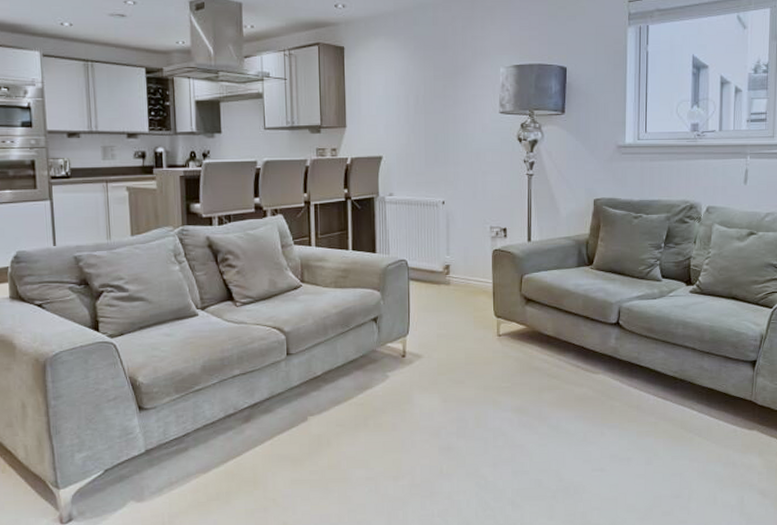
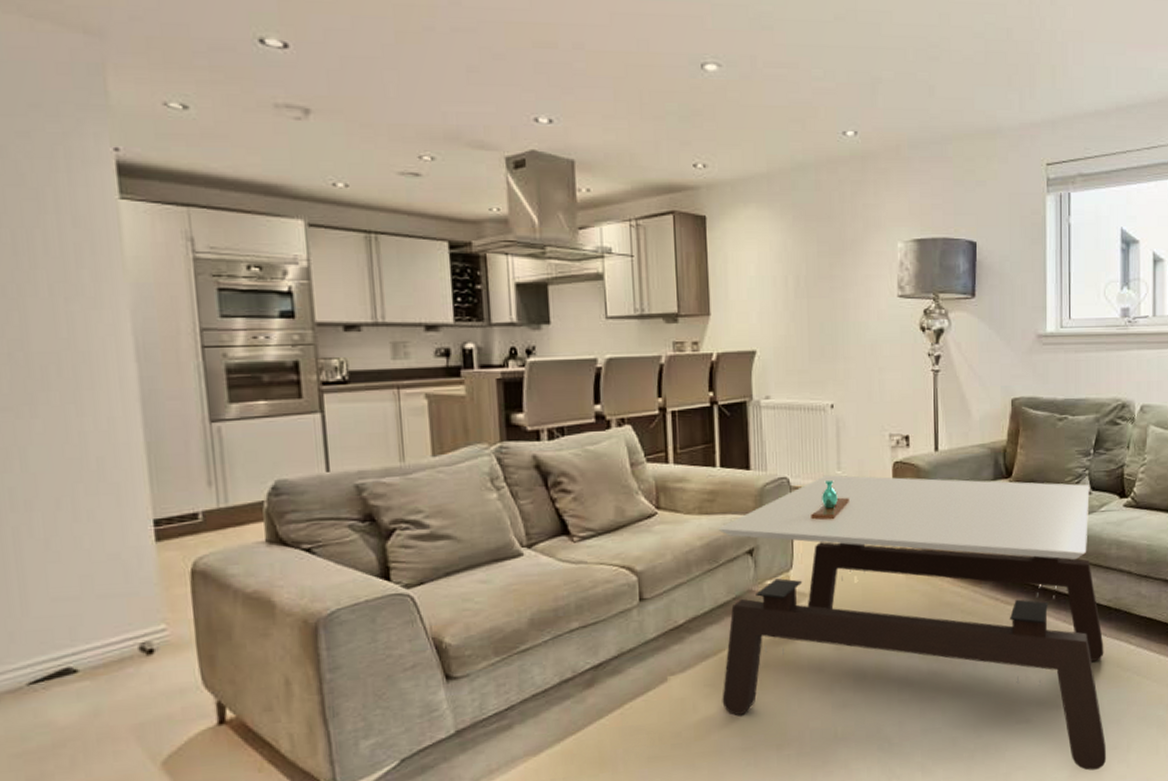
coffee table: none [349,259,670,514] -> present [717,475,1107,771]
vase: none [423,262,457,296] -> present [809,479,851,521]

